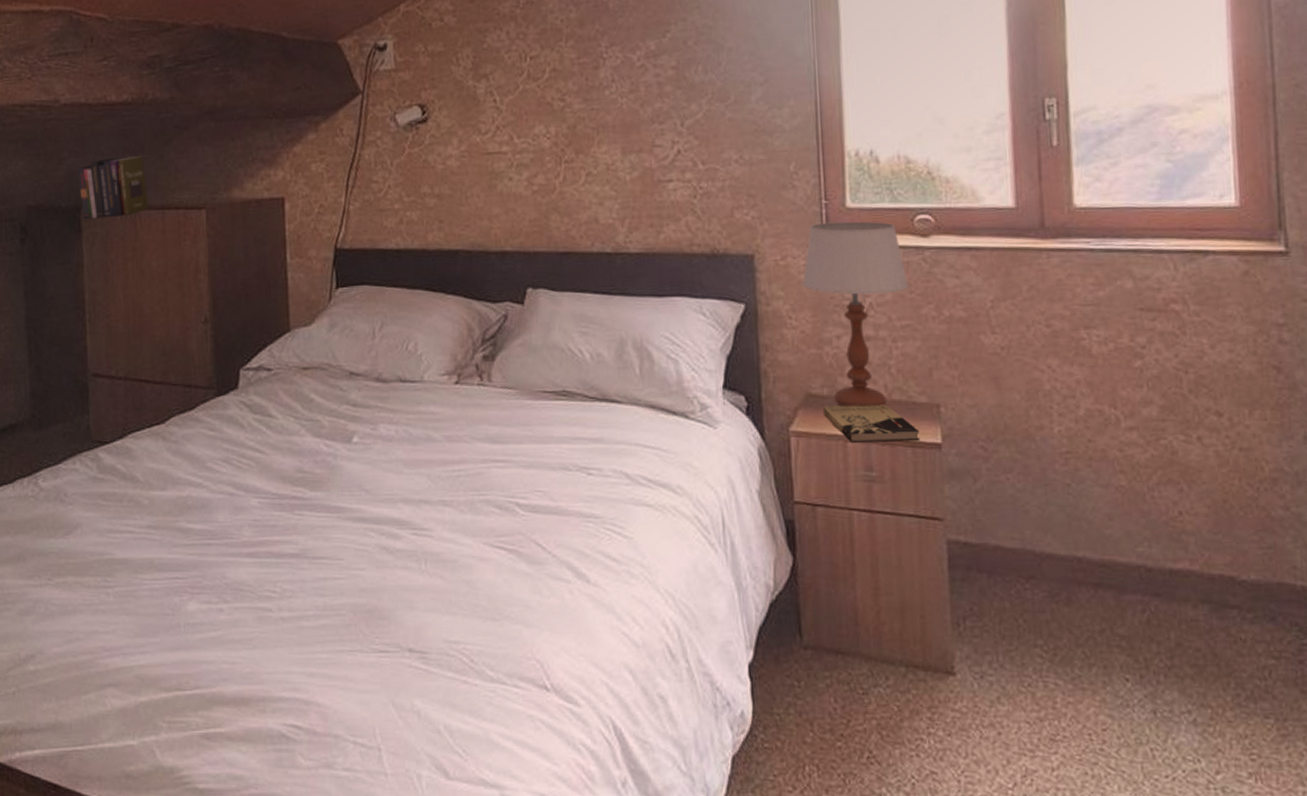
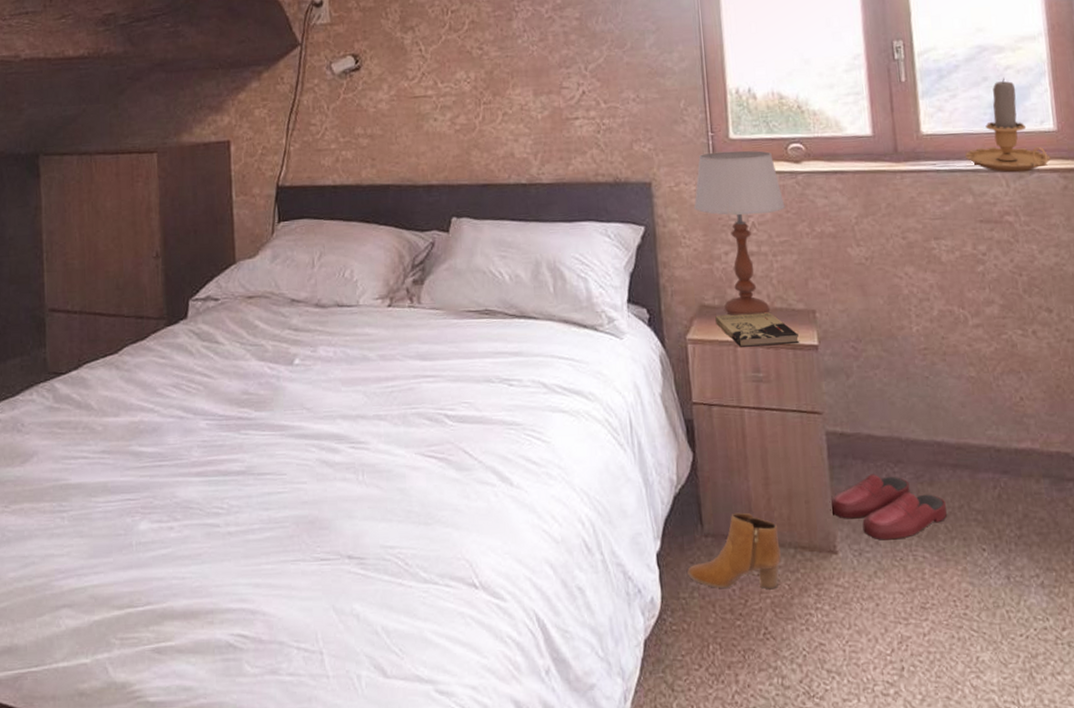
books: present [78,155,148,219] -> none [37,105,103,165]
boot: none [783,624,890,710] -> present [687,512,781,590]
slippers: none [948,590,1085,663] -> present [829,474,947,540]
candle: none [1126,143,1230,255] -> present [965,78,1051,173]

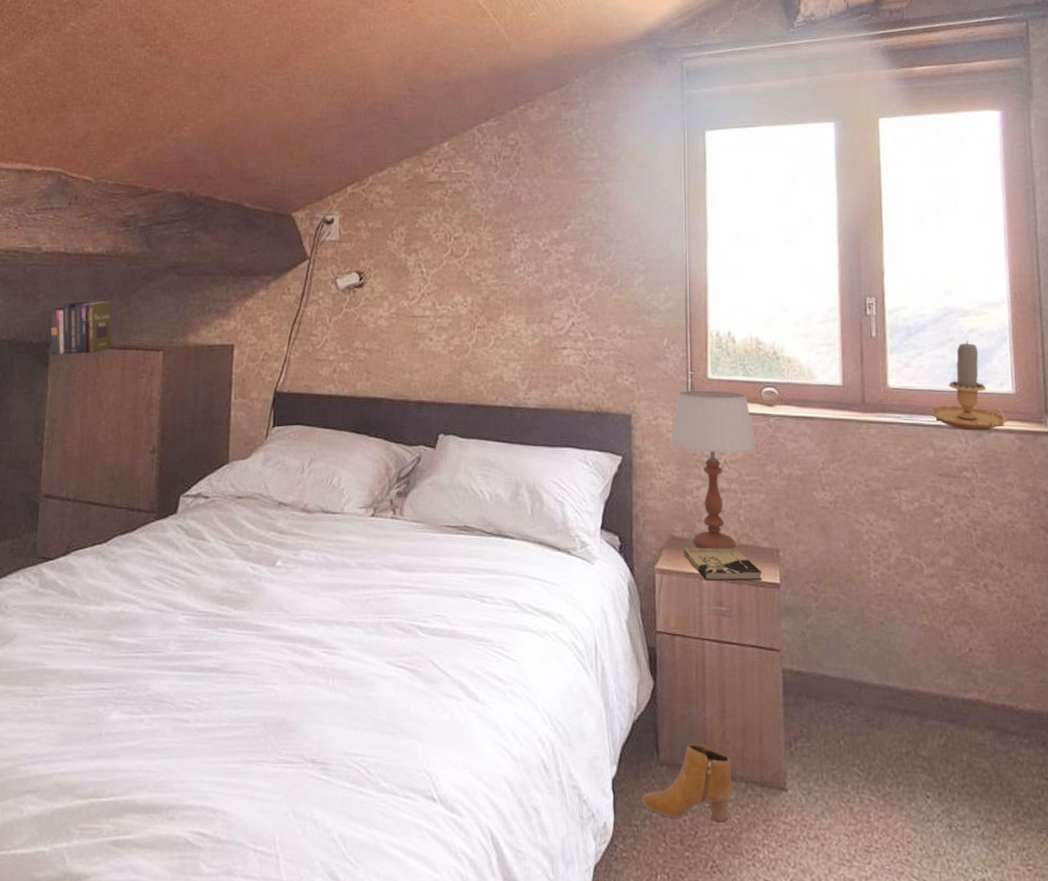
books: none [37,105,103,165] -> present [50,301,112,354]
slippers: present [829,474,947,540] -> none [782,714,894,781]

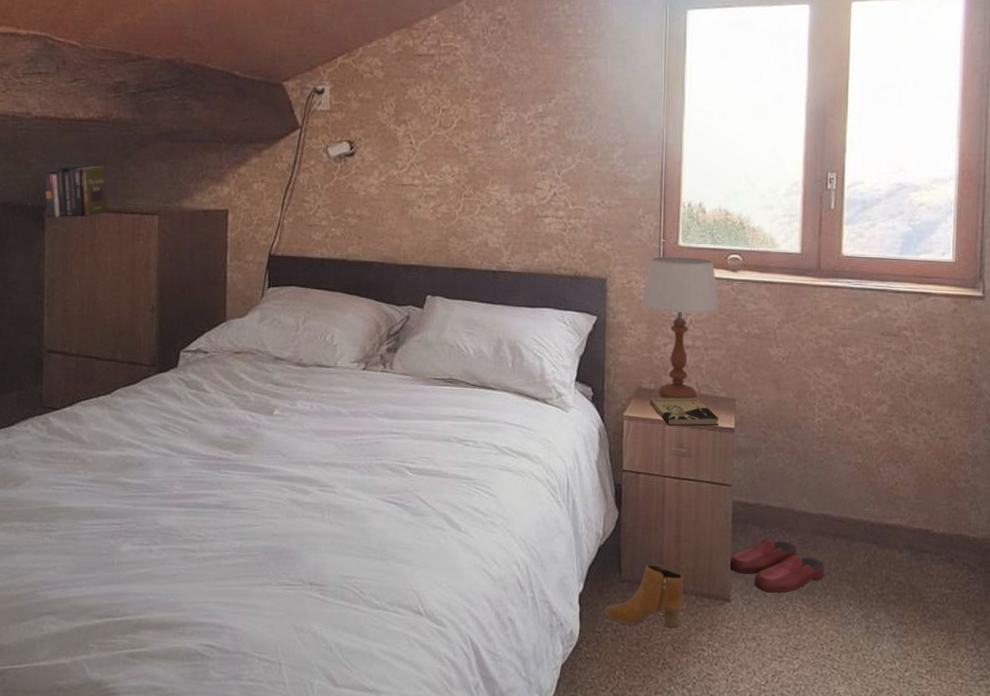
slippers: none [782,714,894,781] -> present [729,538,824,593]
candle: present [929,340,1008,431] -> none [877,213,946,295]

